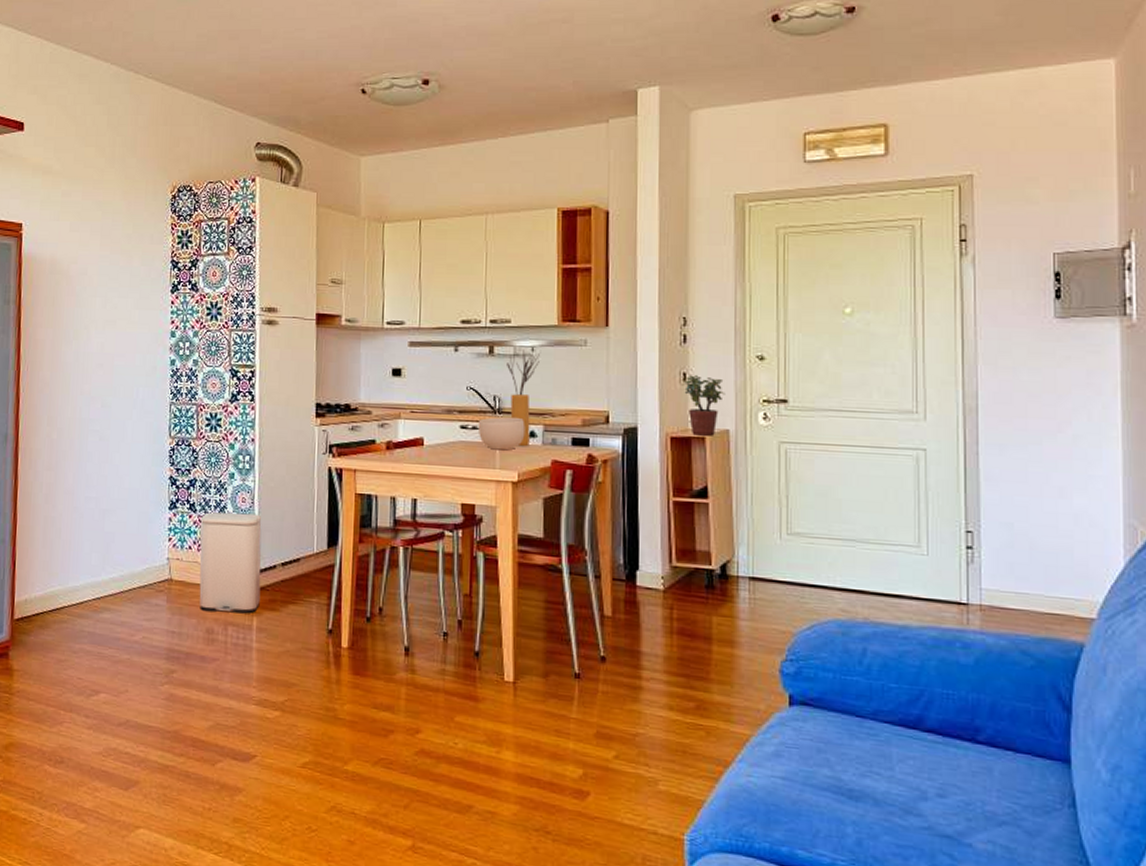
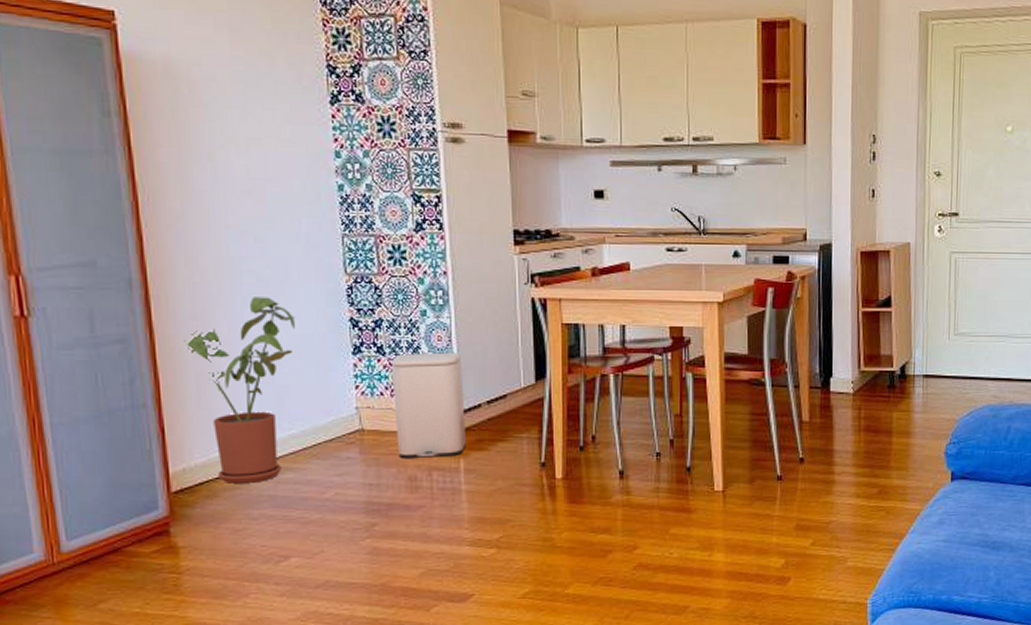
house plant: none [39,453,127,619] -> present [184,297,296,484]
bowl: present [477,416,525,451] -> none [683,237,729,272]
vase: present [507,349,541,447] -> none [710,167,743,267]
potted plant: present [684,375,725,438] -> none [873,192,908,251]

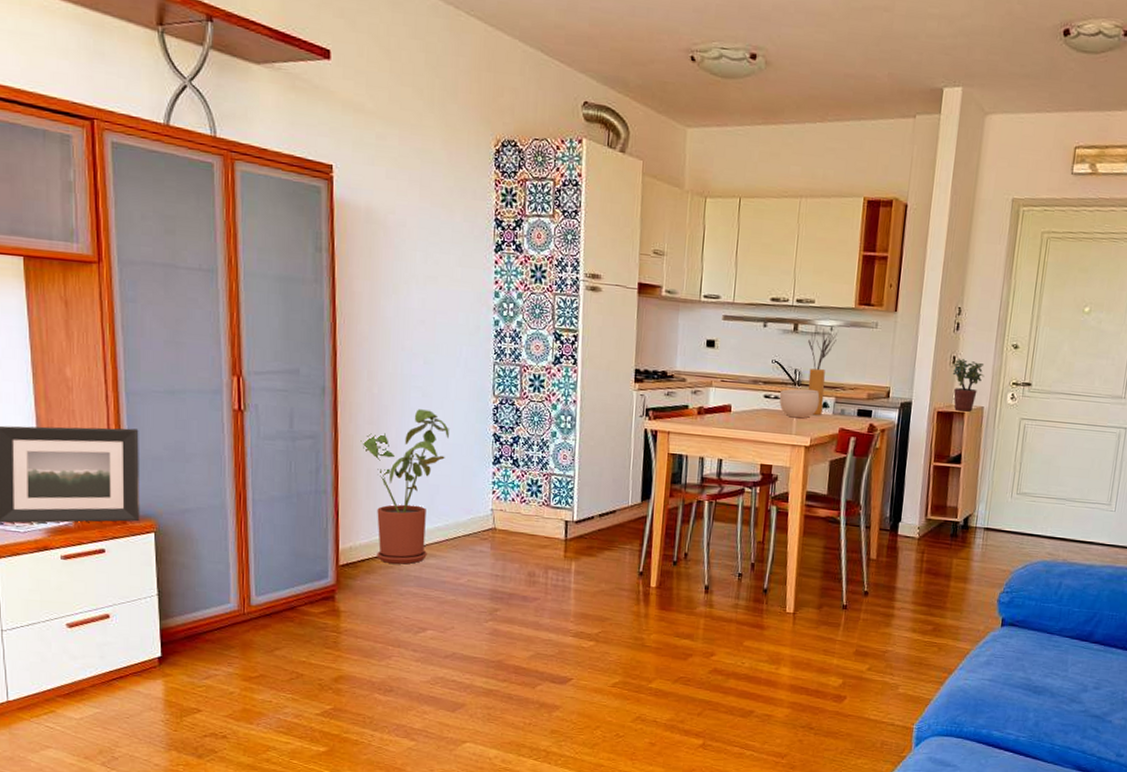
pedal bin: present [390,352,466,459] -> none [521,467,581,559]
bowl: none [683,237,729,272] -> present [779,388,820,419]
vase: none [710,167,743,267] -> present [807,328,839,416]
potted plant: none [873,192,908,251] -> present [952,359,985,413]

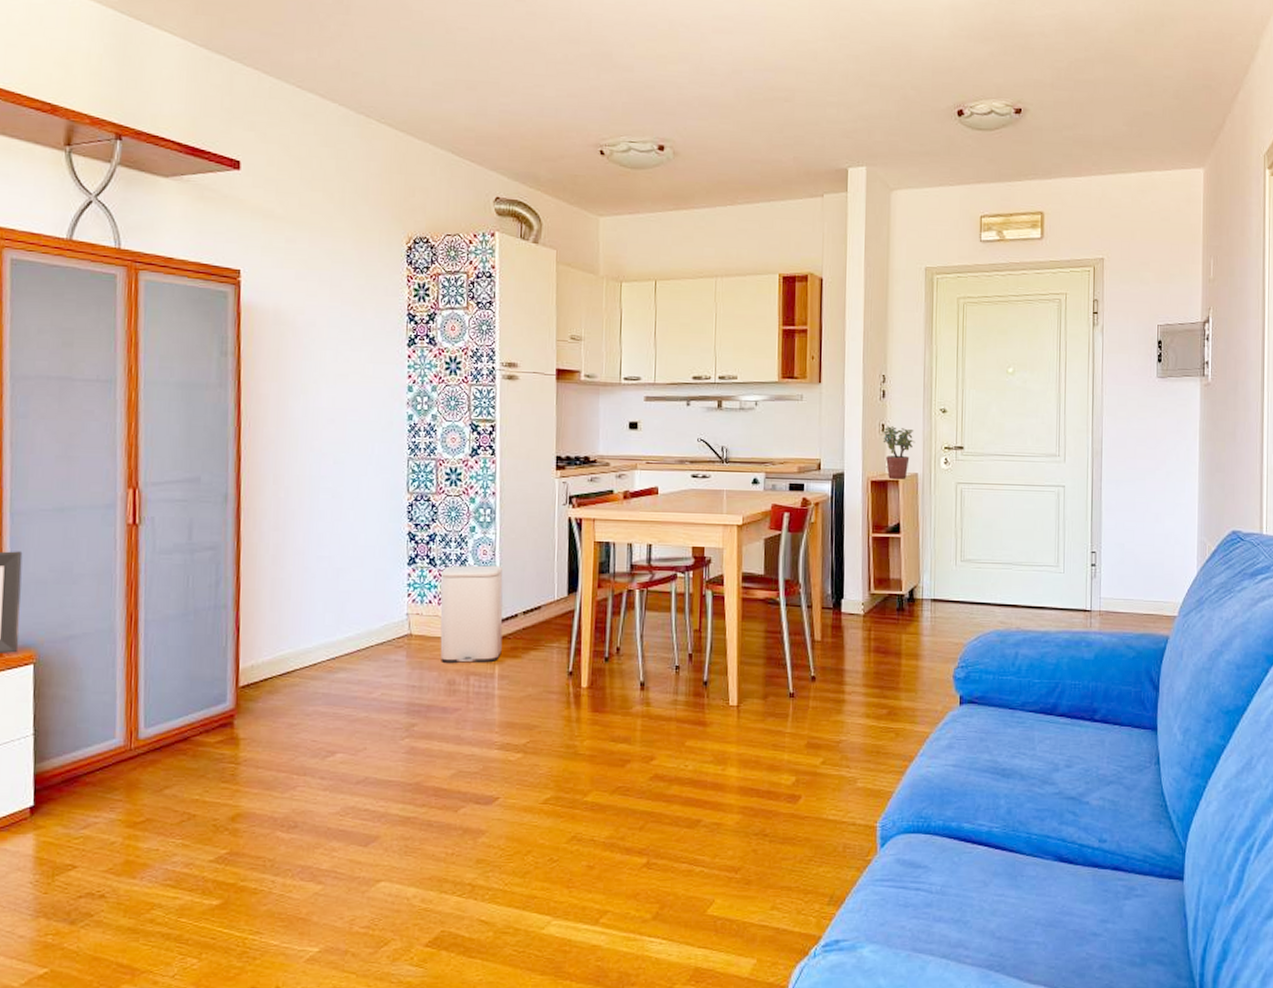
house plant: present [360,409,450,564] -> none [265,511,362,681]
pedal bin: none [521,467,581,559] -> present [440,565,503,664]
bowl: present [779,388,820,419] -> none [707,465,749,497]
vase: present [807,328,839,416] -> none [733,403,764,493]

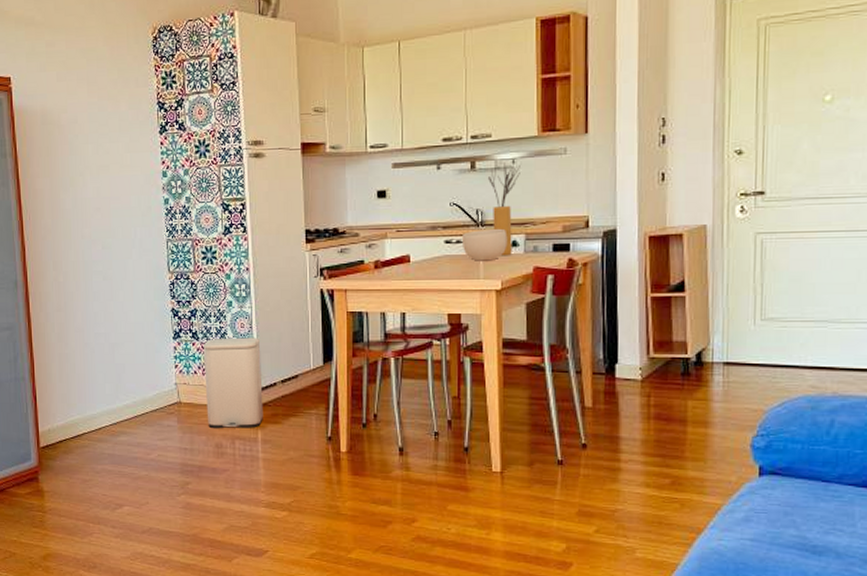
bowl: none [707,465,749,497] -> present [461,228,508,261]
vase: none [733,403,764,493] -> present [488,161,522,257]
potted plant: present [883,426,915,480] -> none [663,174,703,234]

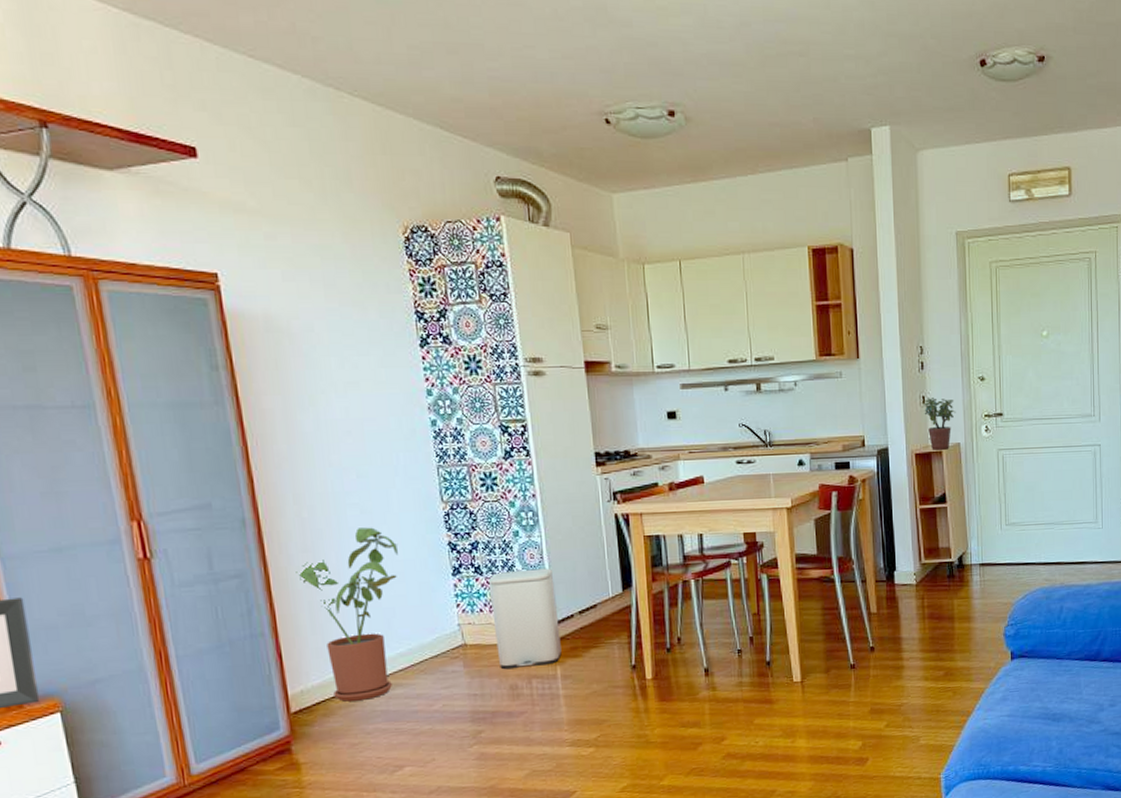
house plant: none [51,292,131,443] -> present [296,527,398,702]
bowl: present [461,228,508,261] -> none [752,448,795,481]
vase: present [488,161,522,257] -> none [774,384,803,475]
potted plant: none [663,174,703,234] -> present [924,398,956,451]

